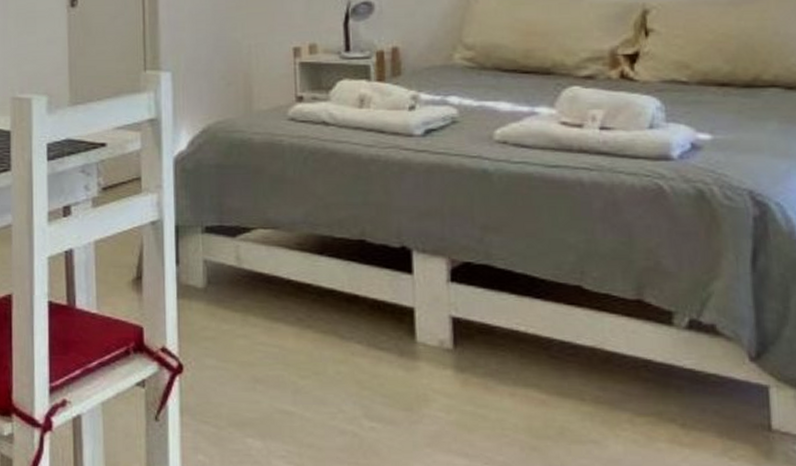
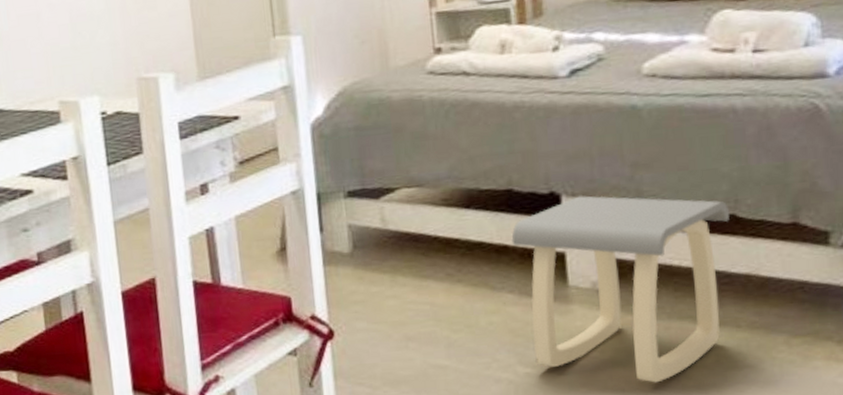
stool: none [362,252,575,450] -> present [511,195,729,383]

